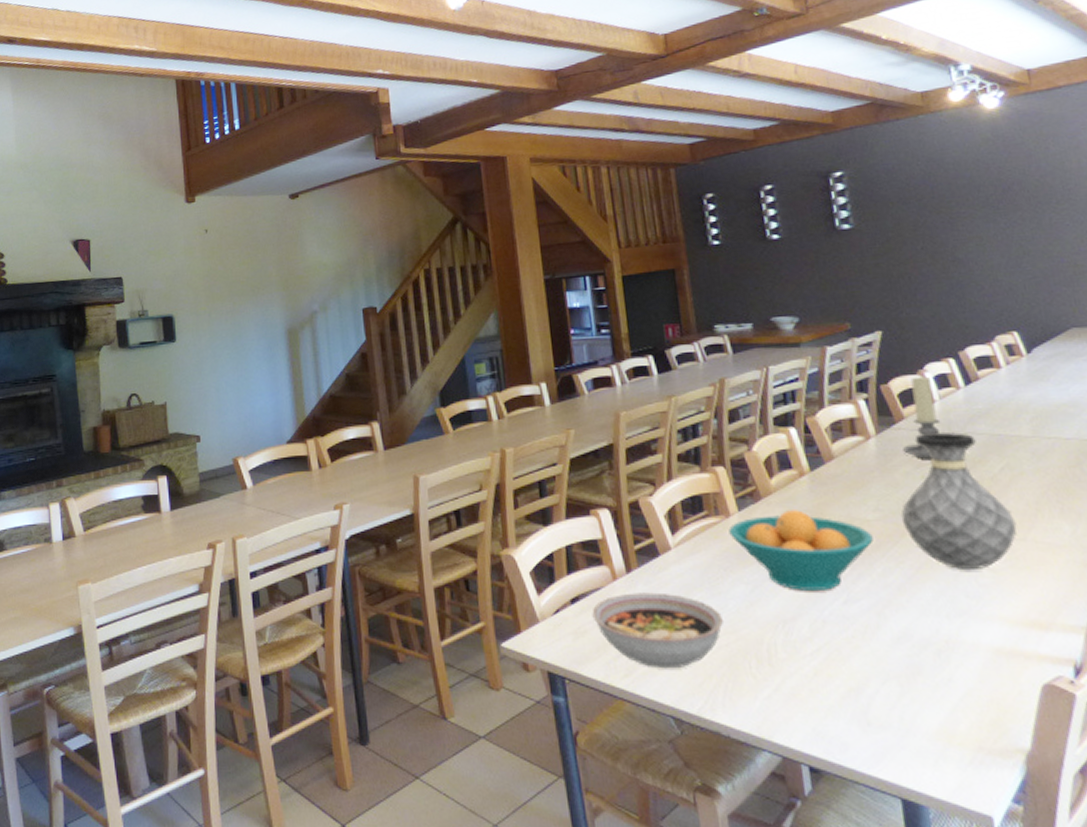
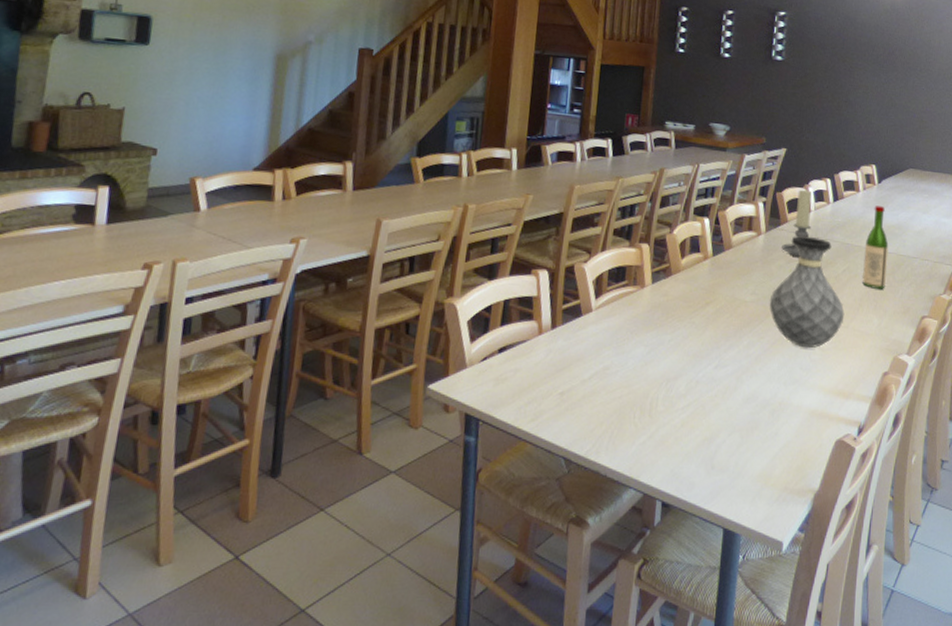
bowl: present [591,592,723,669] -> none [514,347,621,416]
fruit bowl: present [728,510,873,591] -> none [641,287,746,356]
wine bottle: none [1025,381,1071,489] -> present [862,206,889,290]

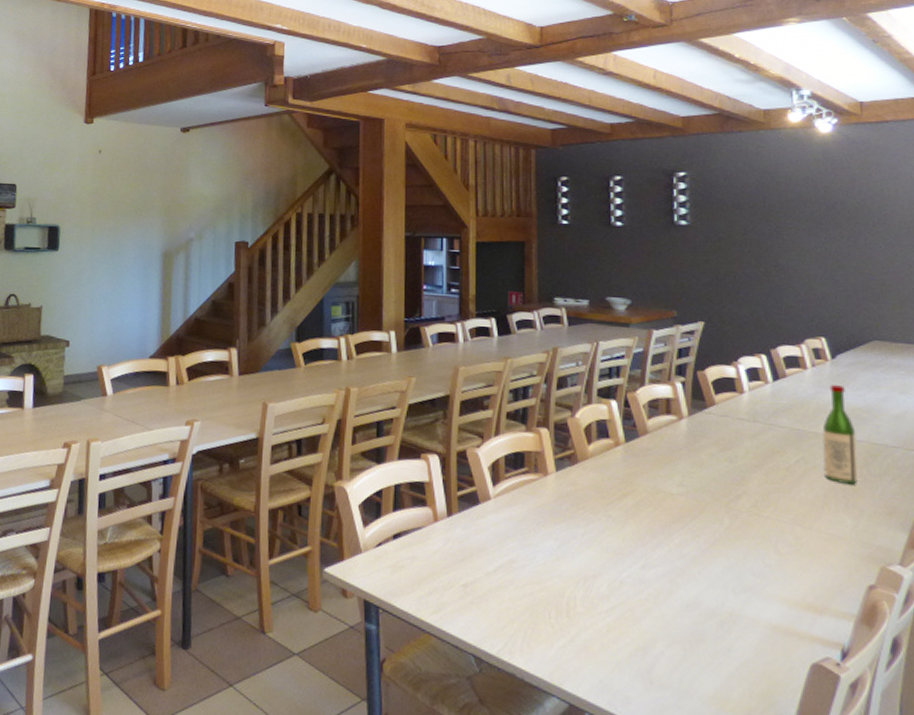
vase: present [769,235,845,349] -> none [702,420,805,552]
candle holder: present [782,189,812,257] -> none [711,367,748,444]

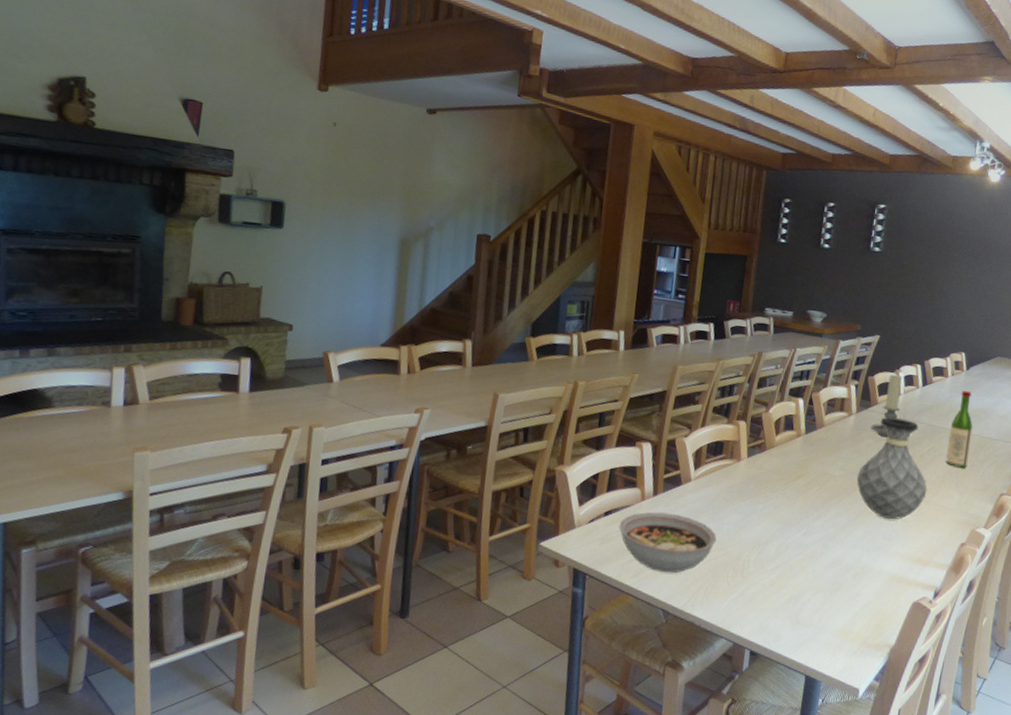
bowl: none [411,535,530,610] -> present [619,511,717,573]
vase: none [702,420,805,552] -> present [856,417,928,520]
candle holder: none [711,367,748,444] -> present [871,374,902,436]

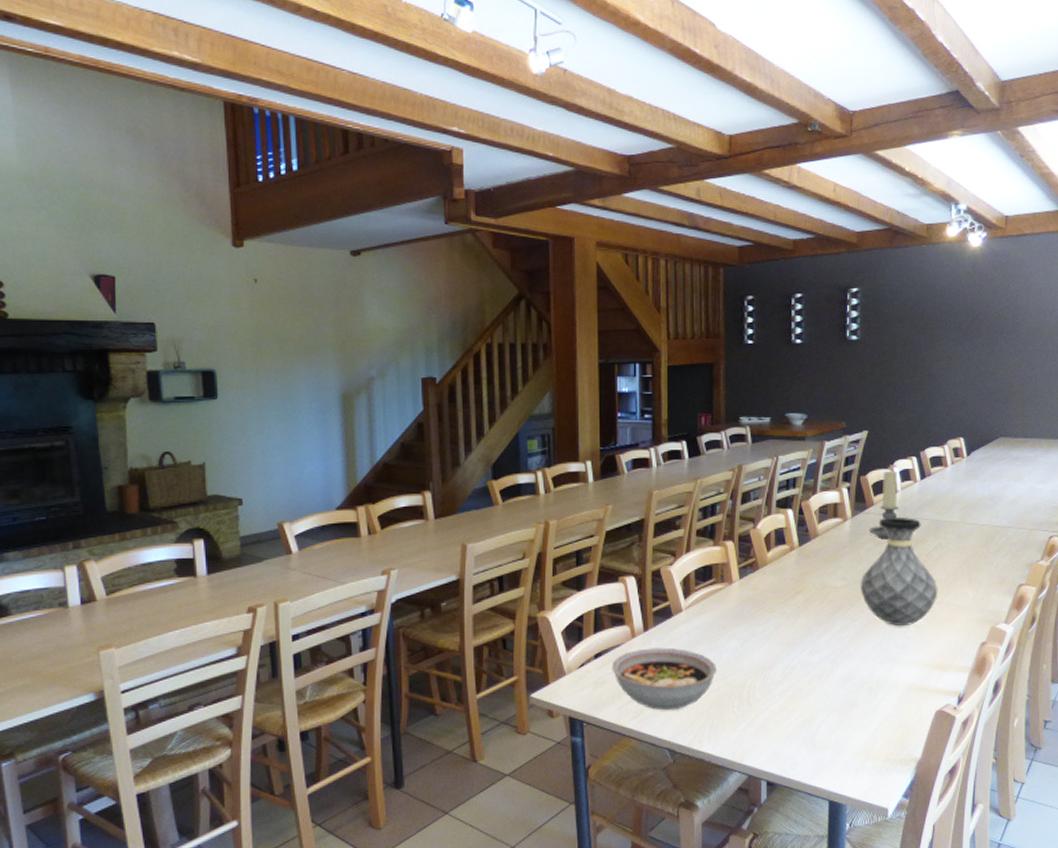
wine bottle: present [946,391,973,469] -> none [955,479,981,563]

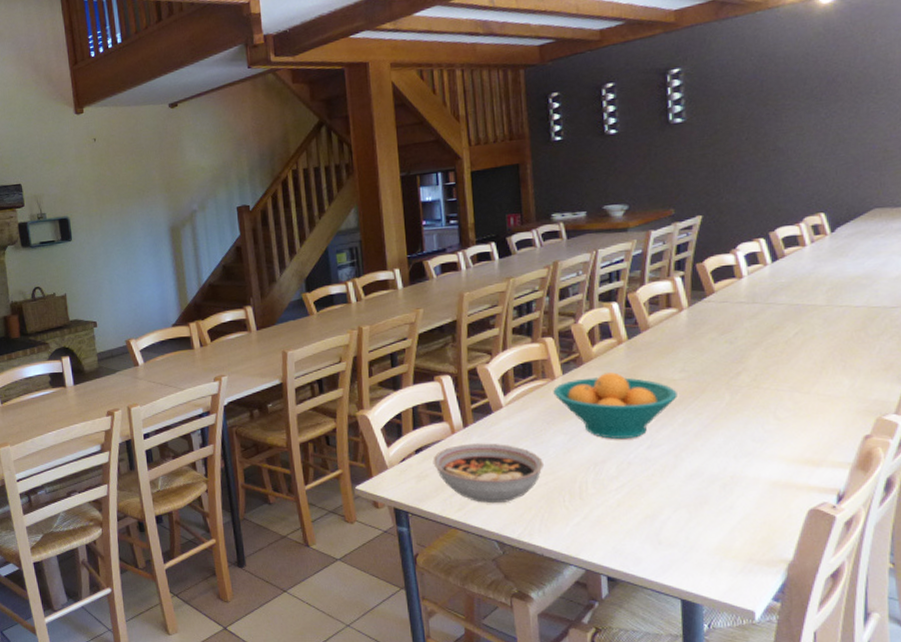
fruit bowl: none [730,578,837,644] -> present [553,372,677,439]
vase: present [860,516,938,627] -> none [703,303,803,420]
candle holder: present [869,470,899,538] -> none [711,254,747,327]

